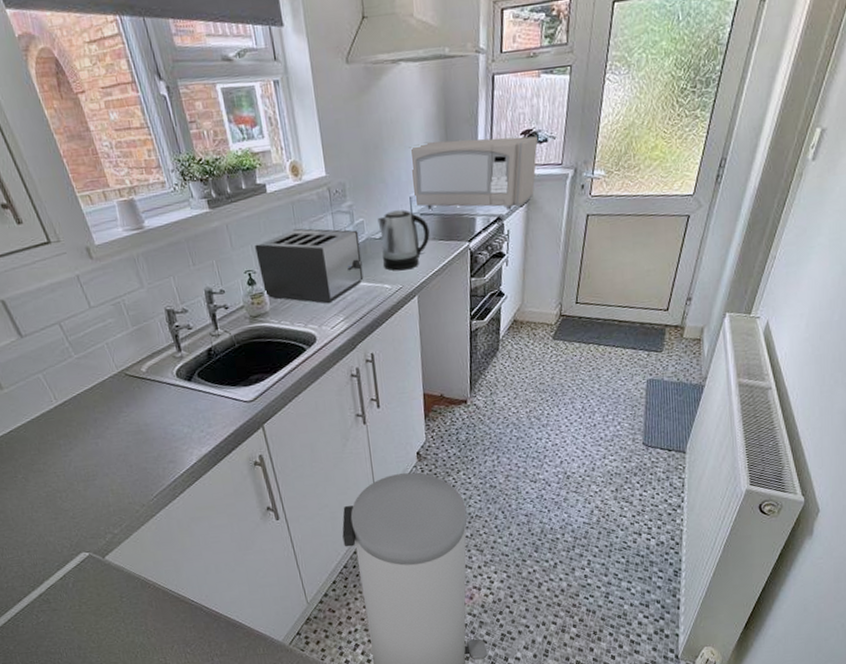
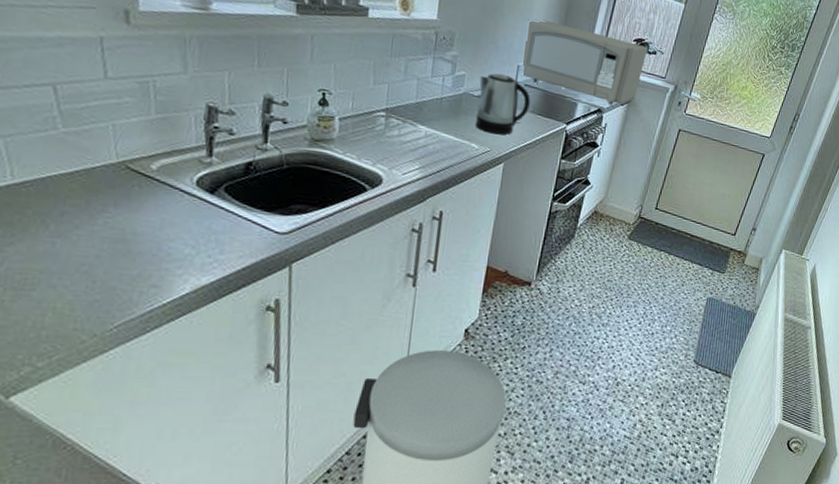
toaster: present [255,228,364,304] -> none [336,61,457,148]

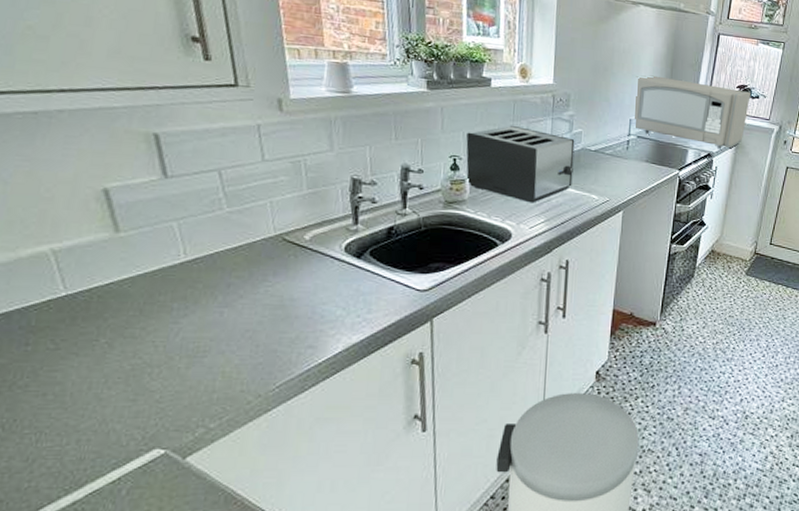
toaster: none [336,61,457,148] -> present [466,125,575,203]
kettle: present [476,73,531,135] -> none [594,128,644,185]

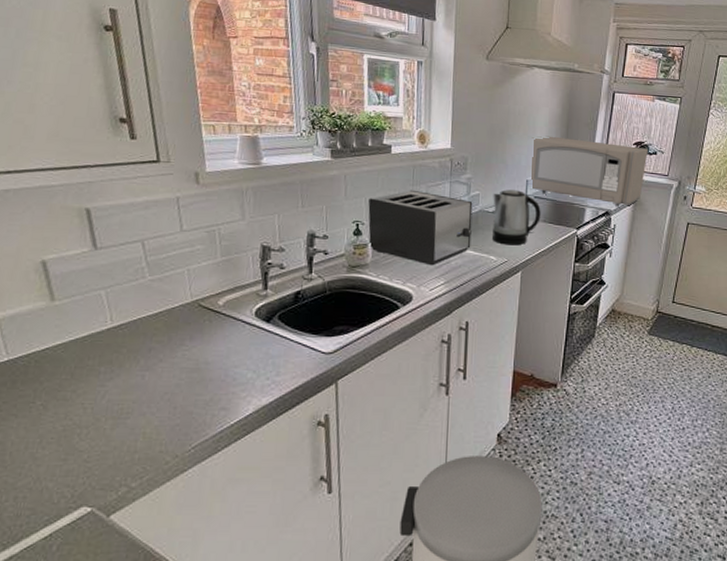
kettle: none [594,128,644,185] -> present [493,189,541,246]

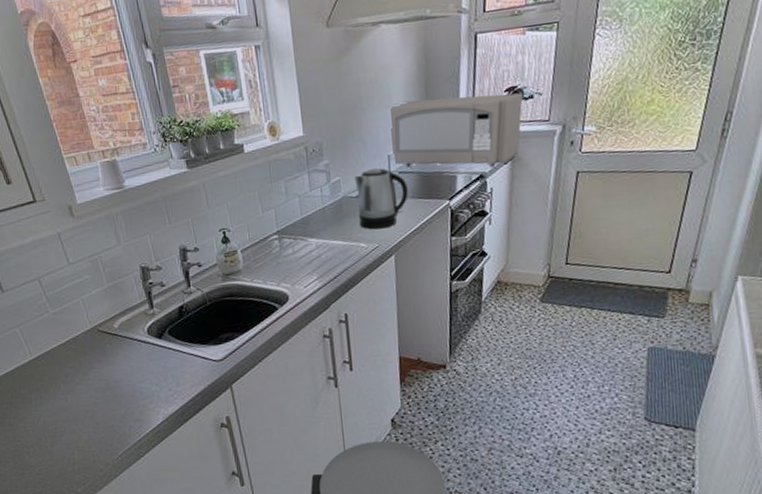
toaster: present [368,189,473,266] -> none [230,187,339,263]

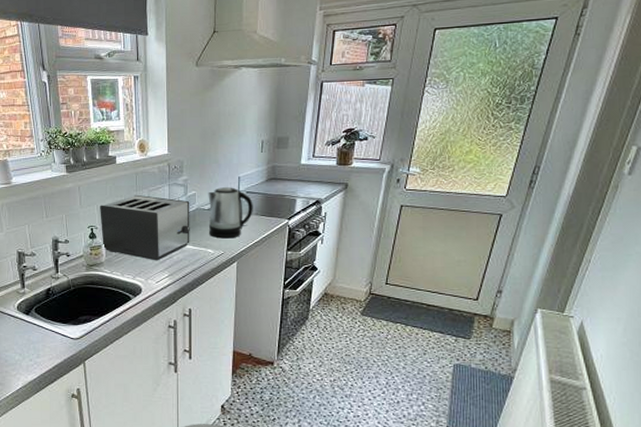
toaster: none [230,187,339,263] -> present [100,194,190,261]
microwave: present [387,93,523,168] -> none [242,132,358,195]

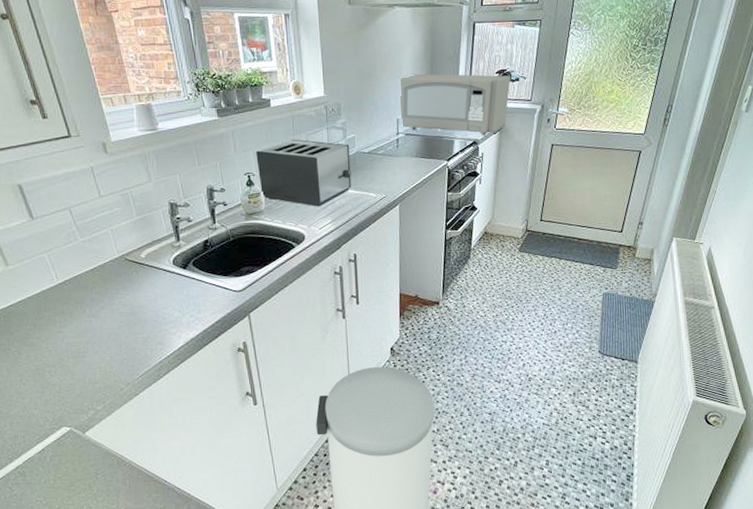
kettle: present [208,187,253,239] -> none [367,129,413,182]
microwave: none [242,132,358,195] -> present [398,73,511,136]

